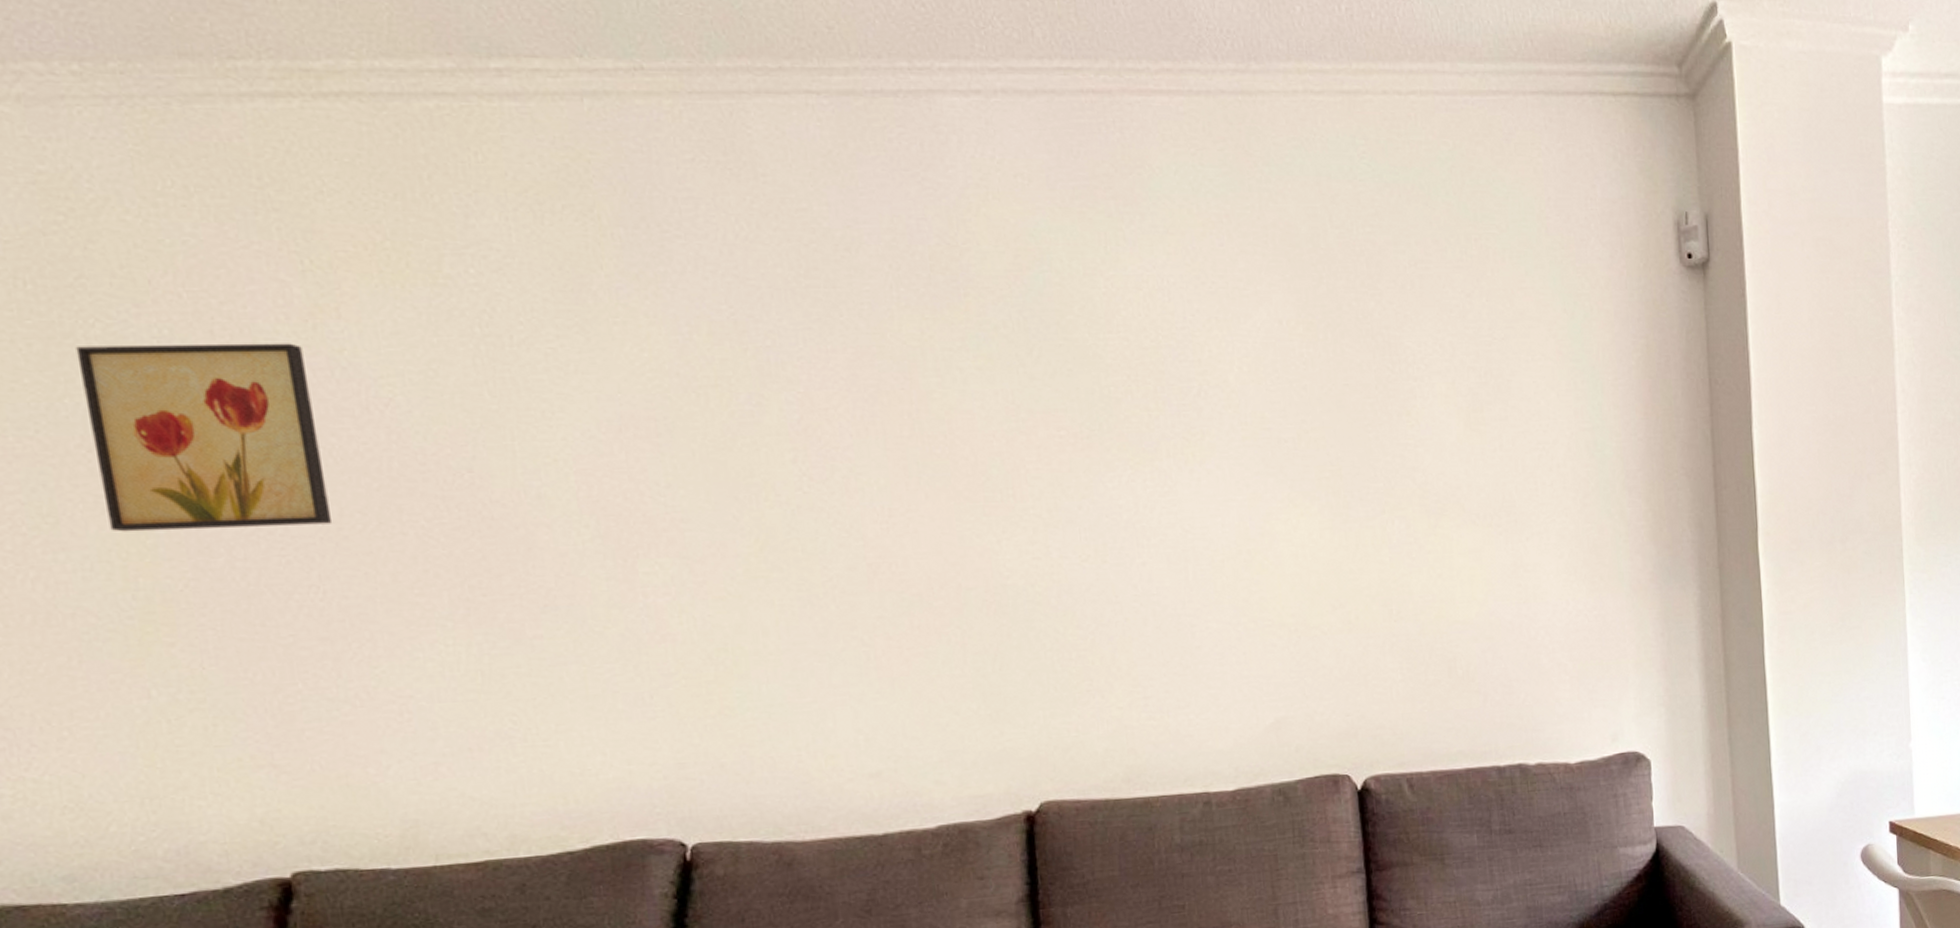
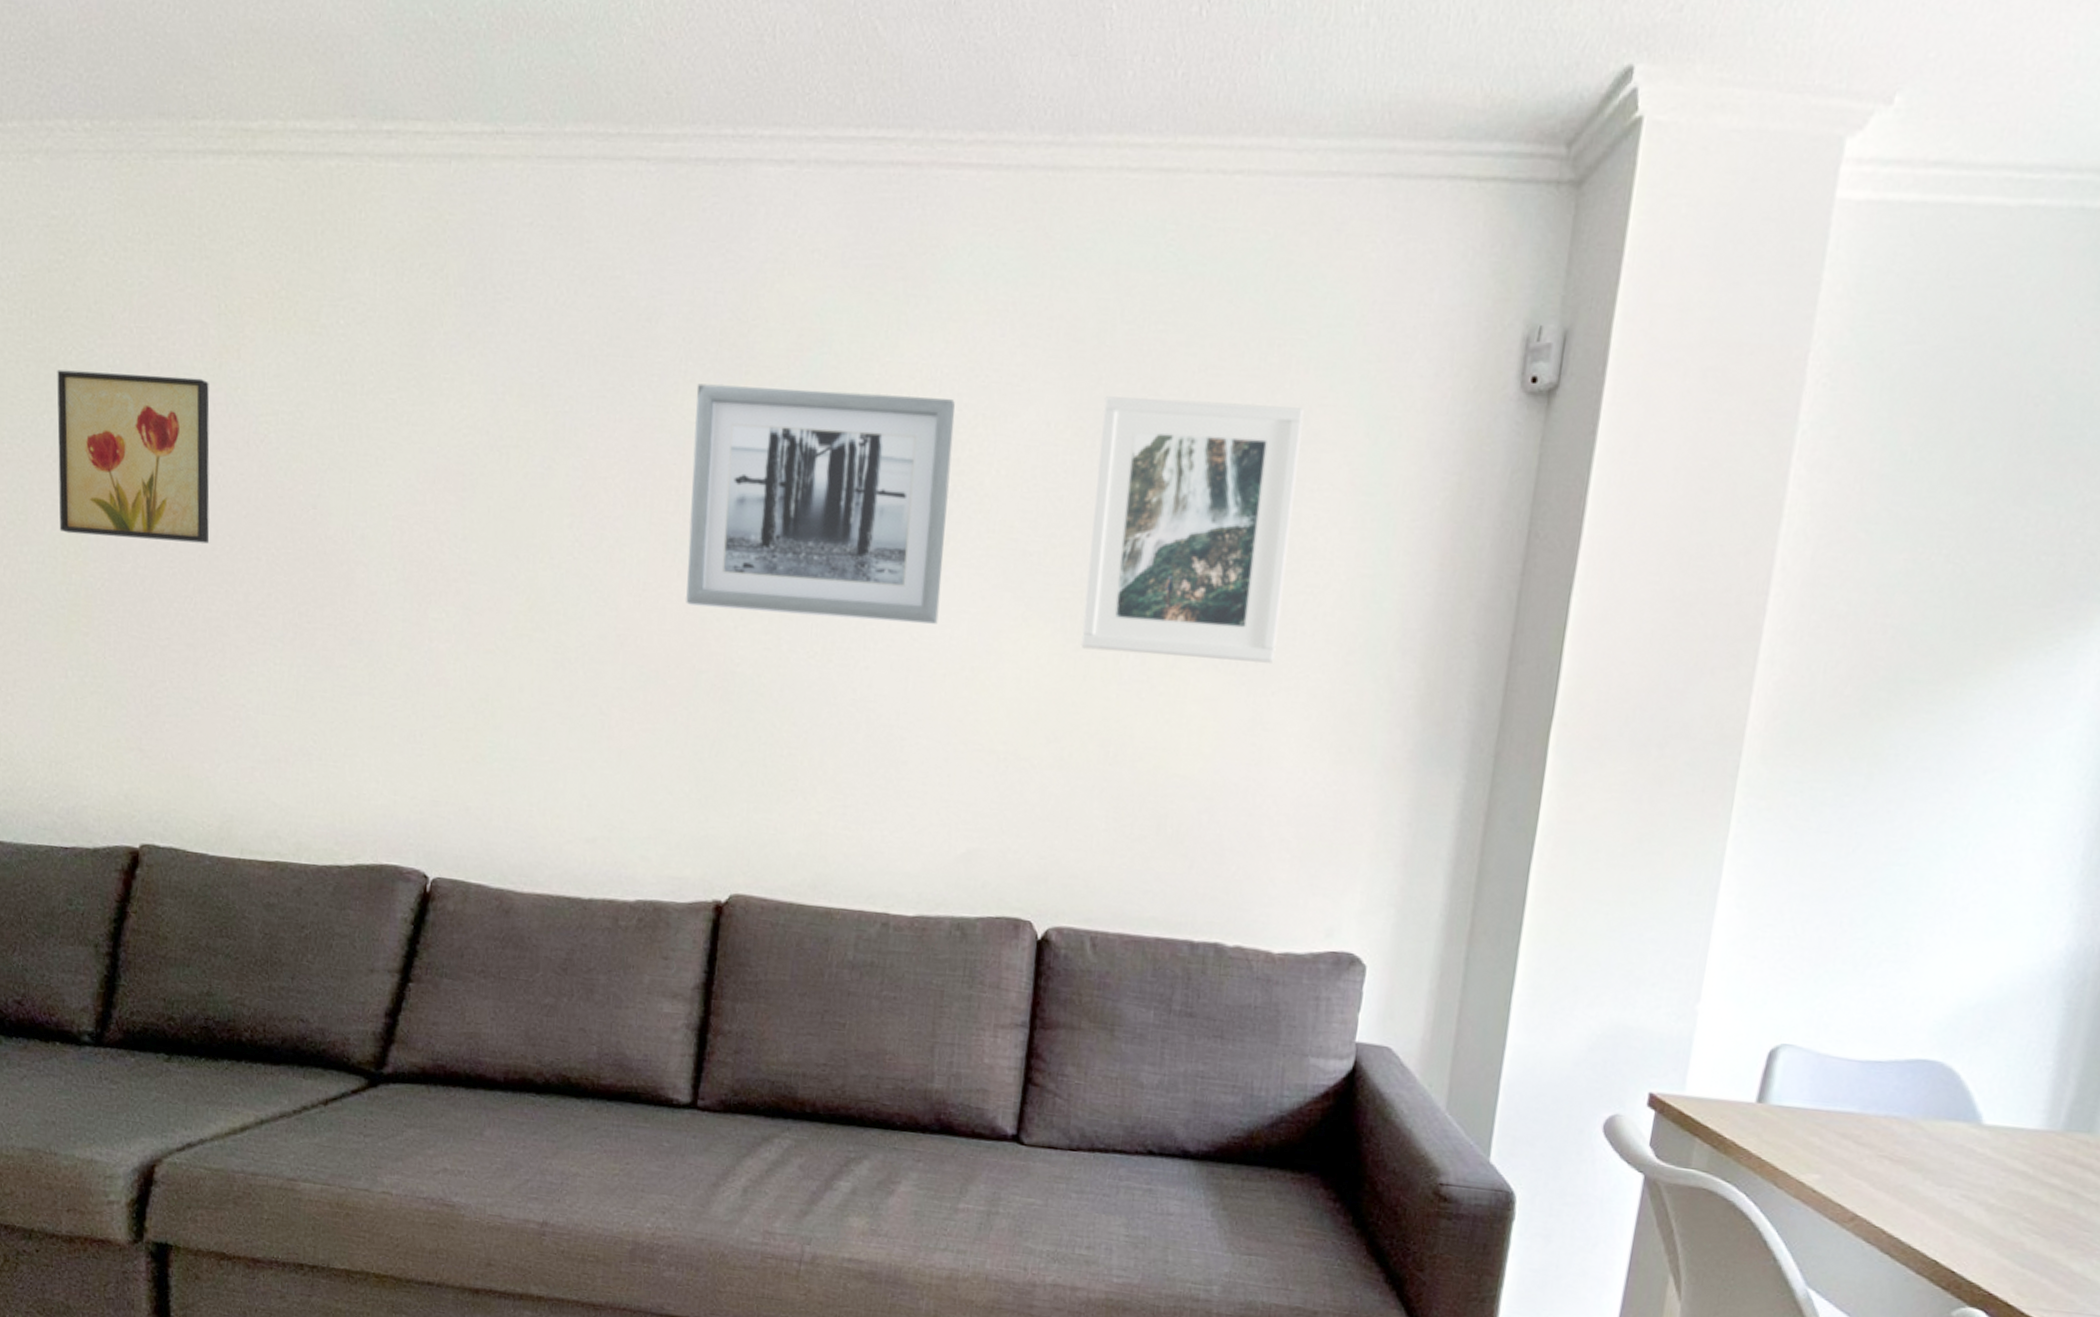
wall art: none [913,305,1207,526] -> present [686,383,955,625]
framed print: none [1328,292,1523,521] -> present [1081,396,1304,663]

